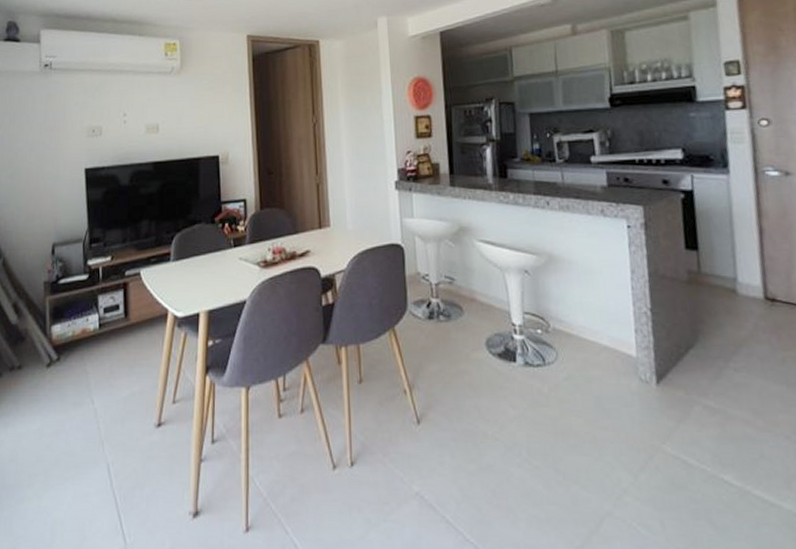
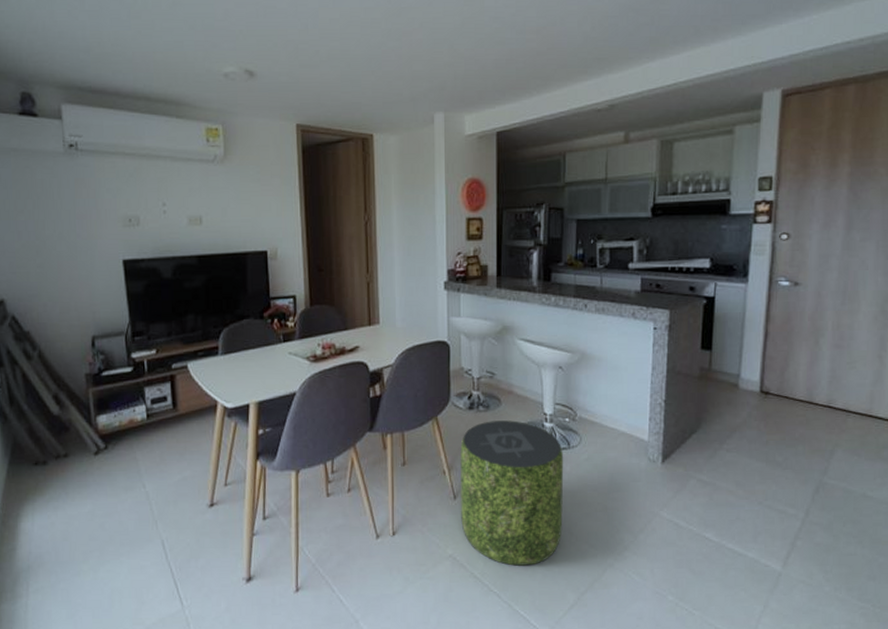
pouf: none [421,332,546,510] -> present [460,420,564,566]

